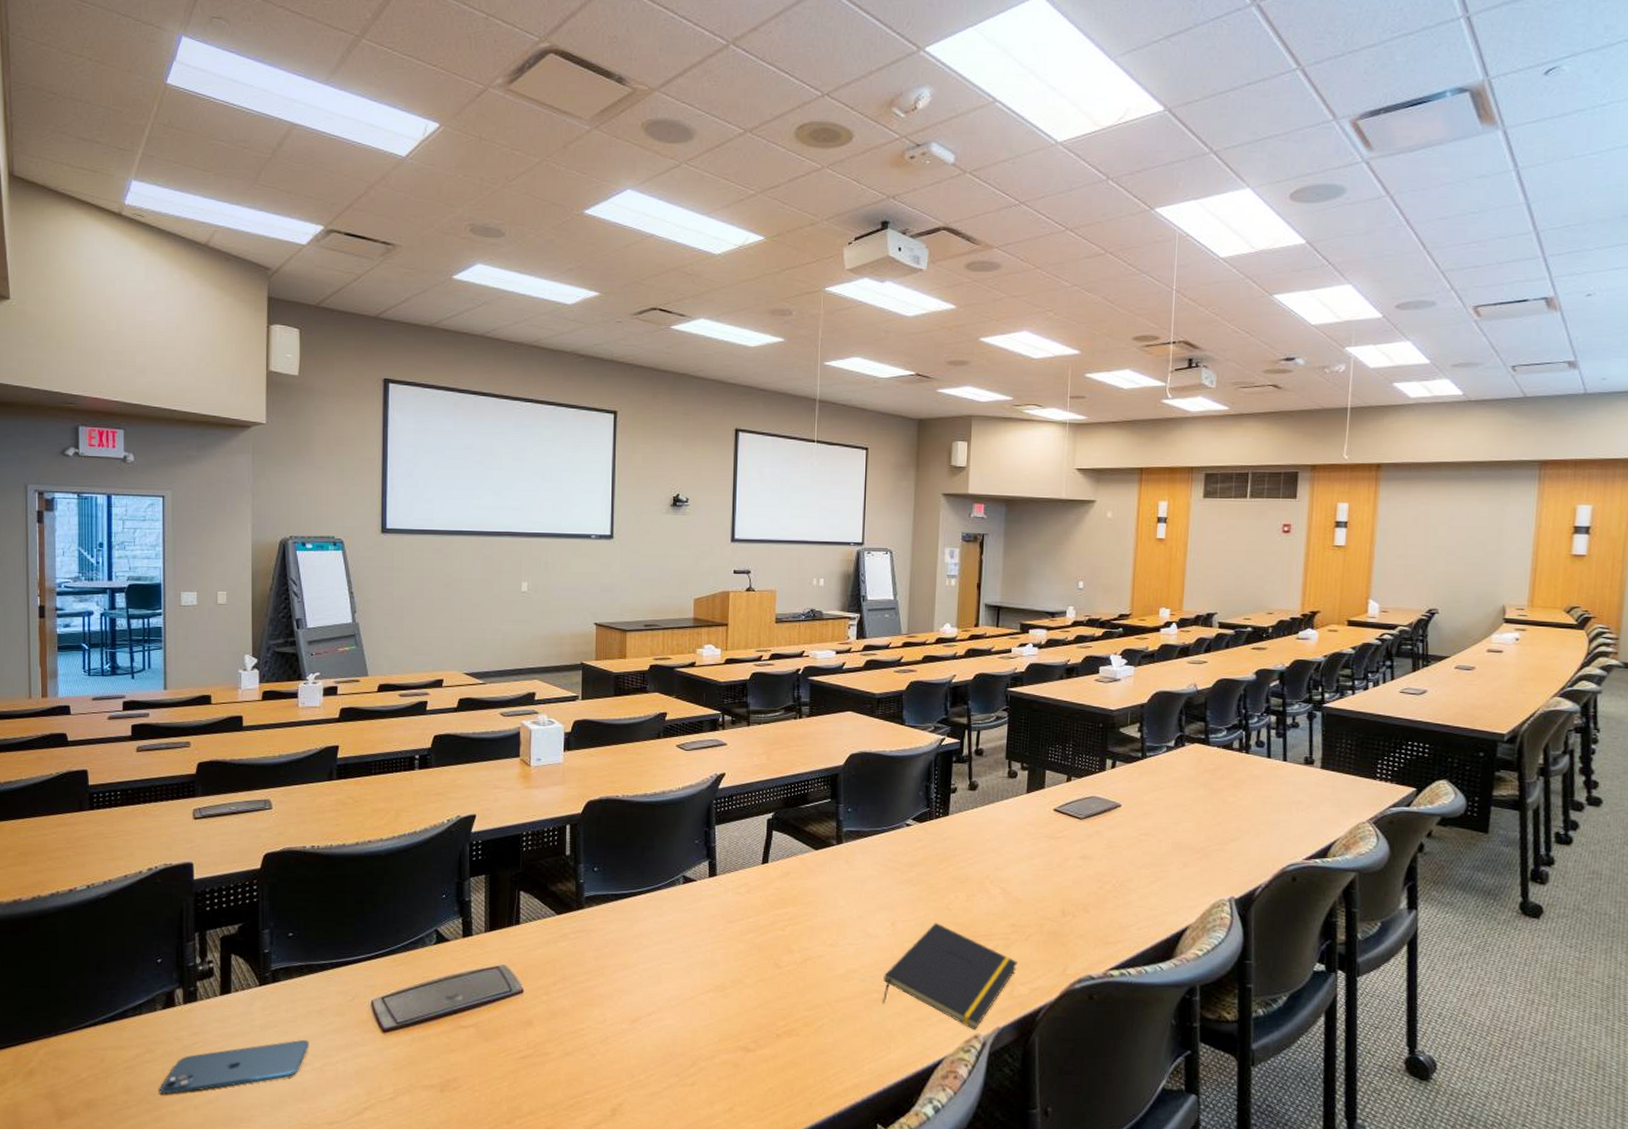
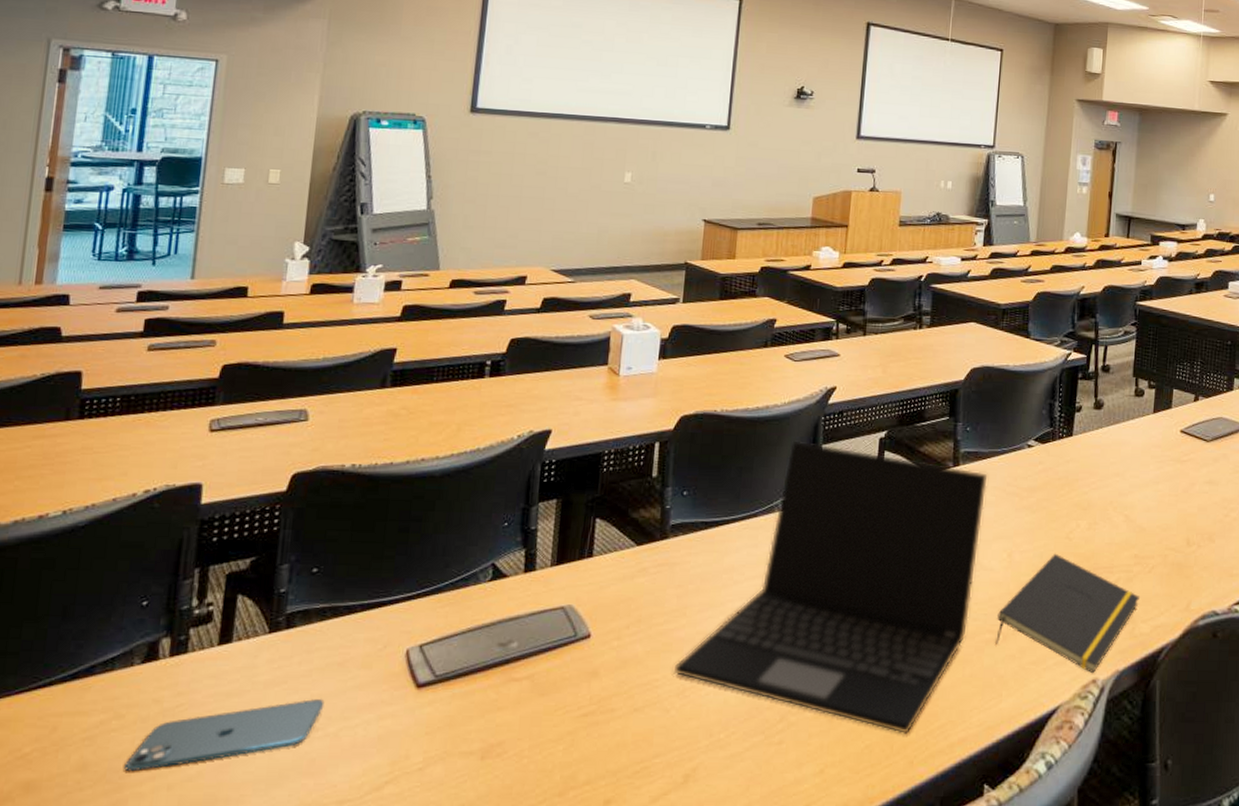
laptop: none [596,822,870,1079] -> present [673,440,988,733]

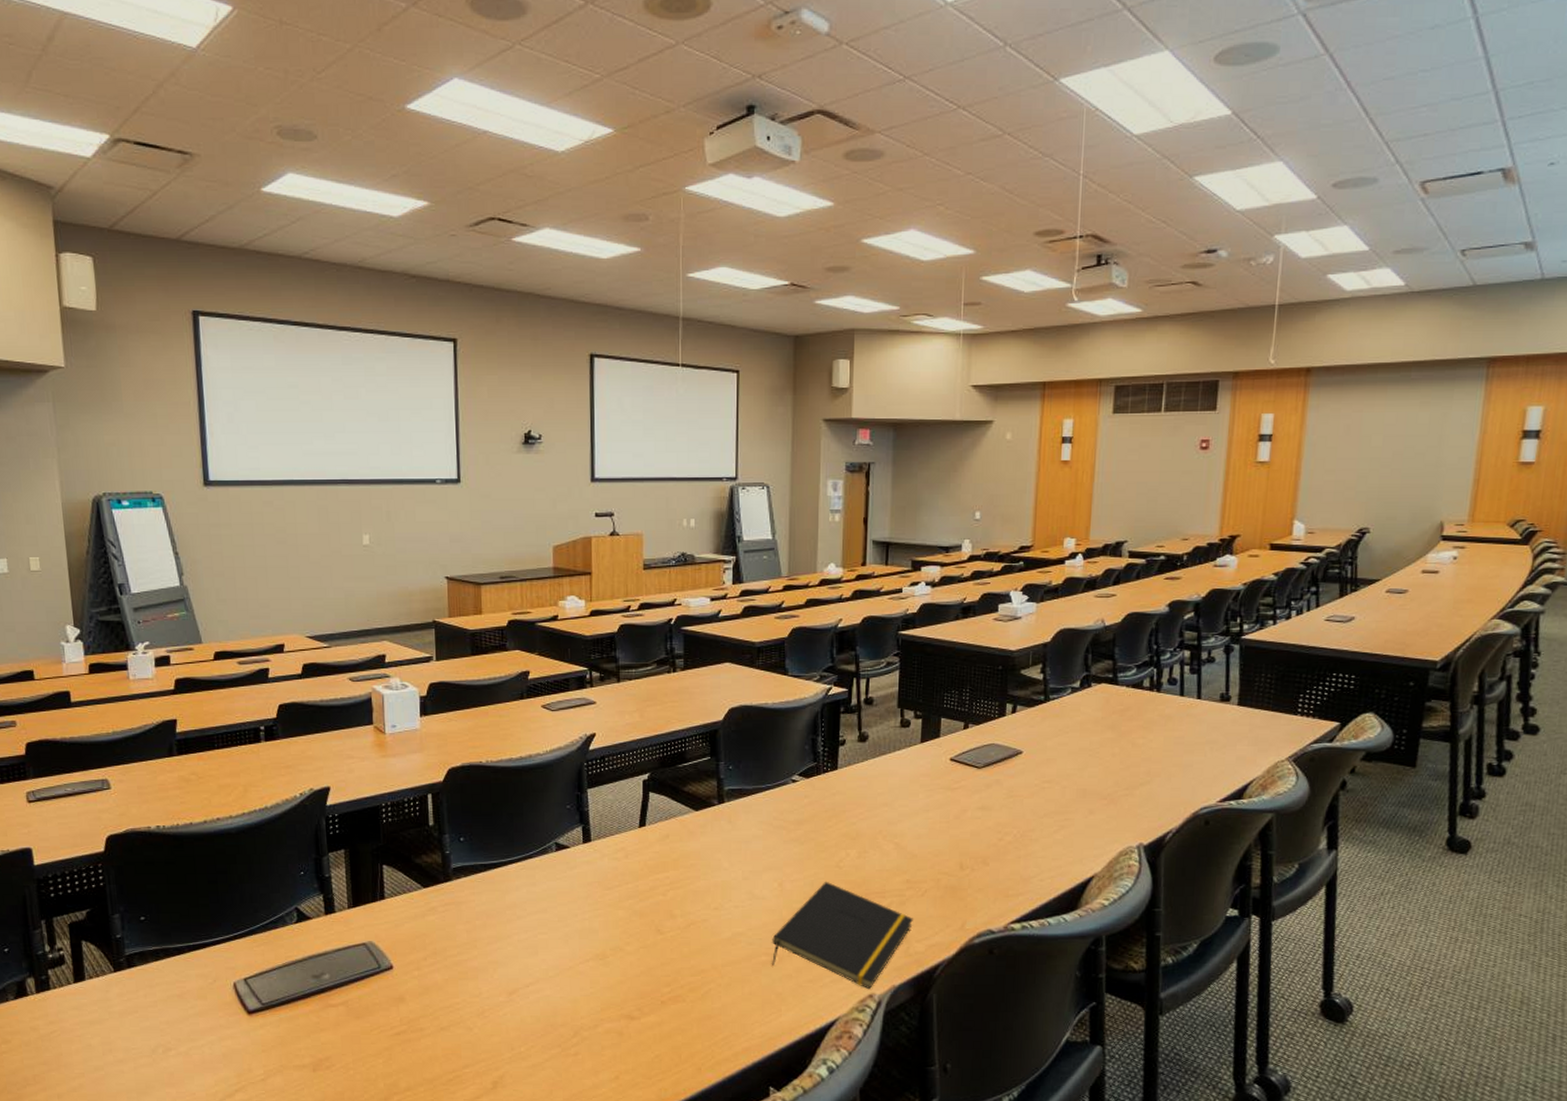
smartphone: present [124,699,325,772] -> none [19,1025,173,1085]
laptop: present [673,440,988,733] -> none [472,786,753,1045]

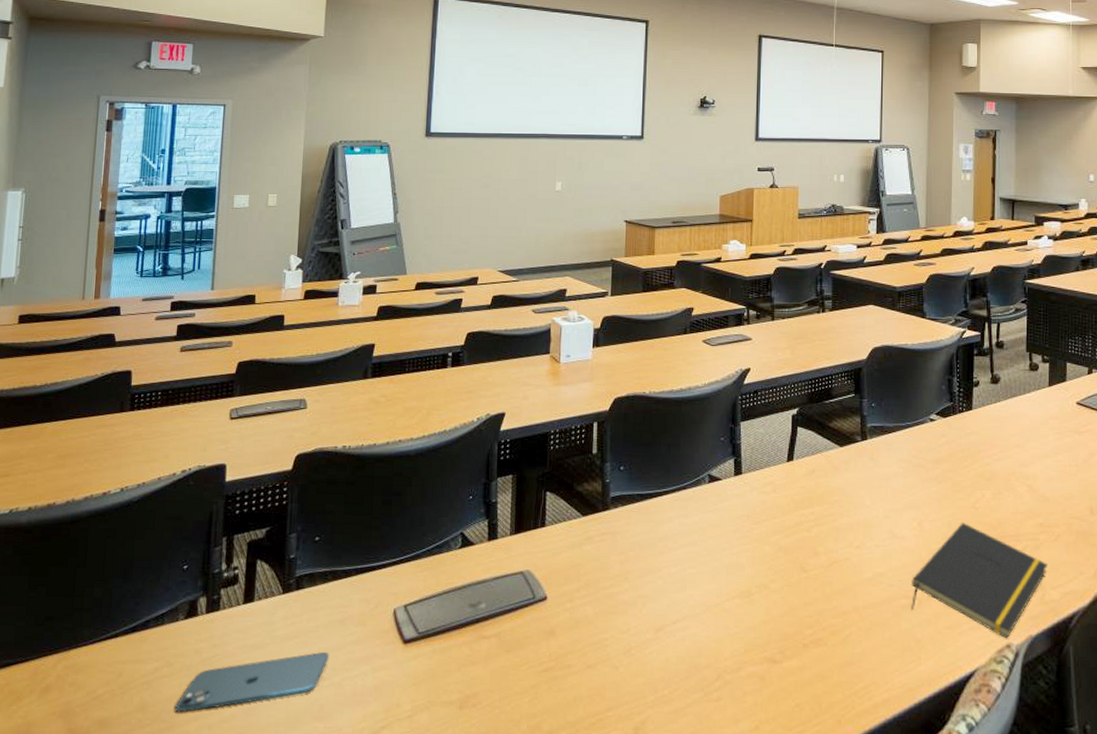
smartphone: none [19,1025,173,1085] -> present [174,652,329,713]

